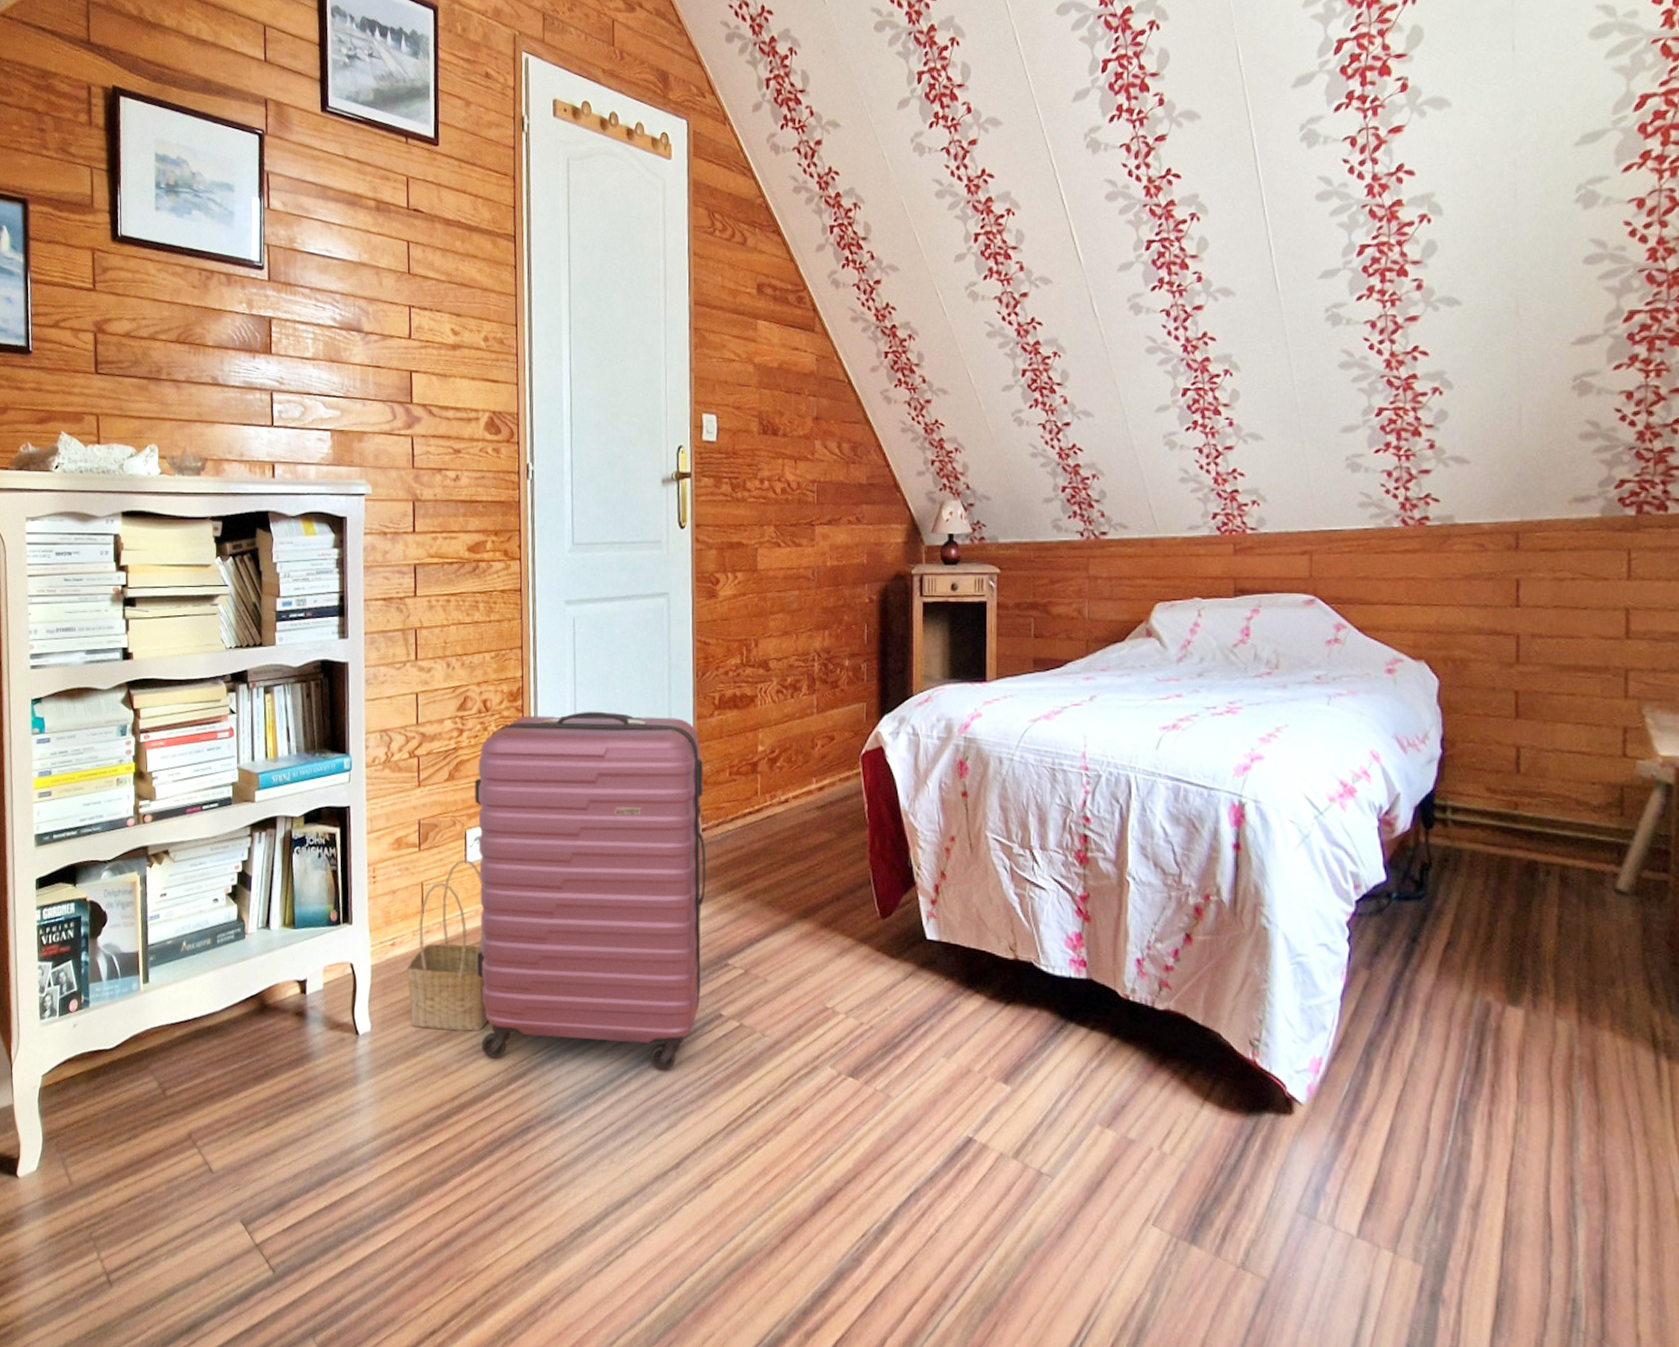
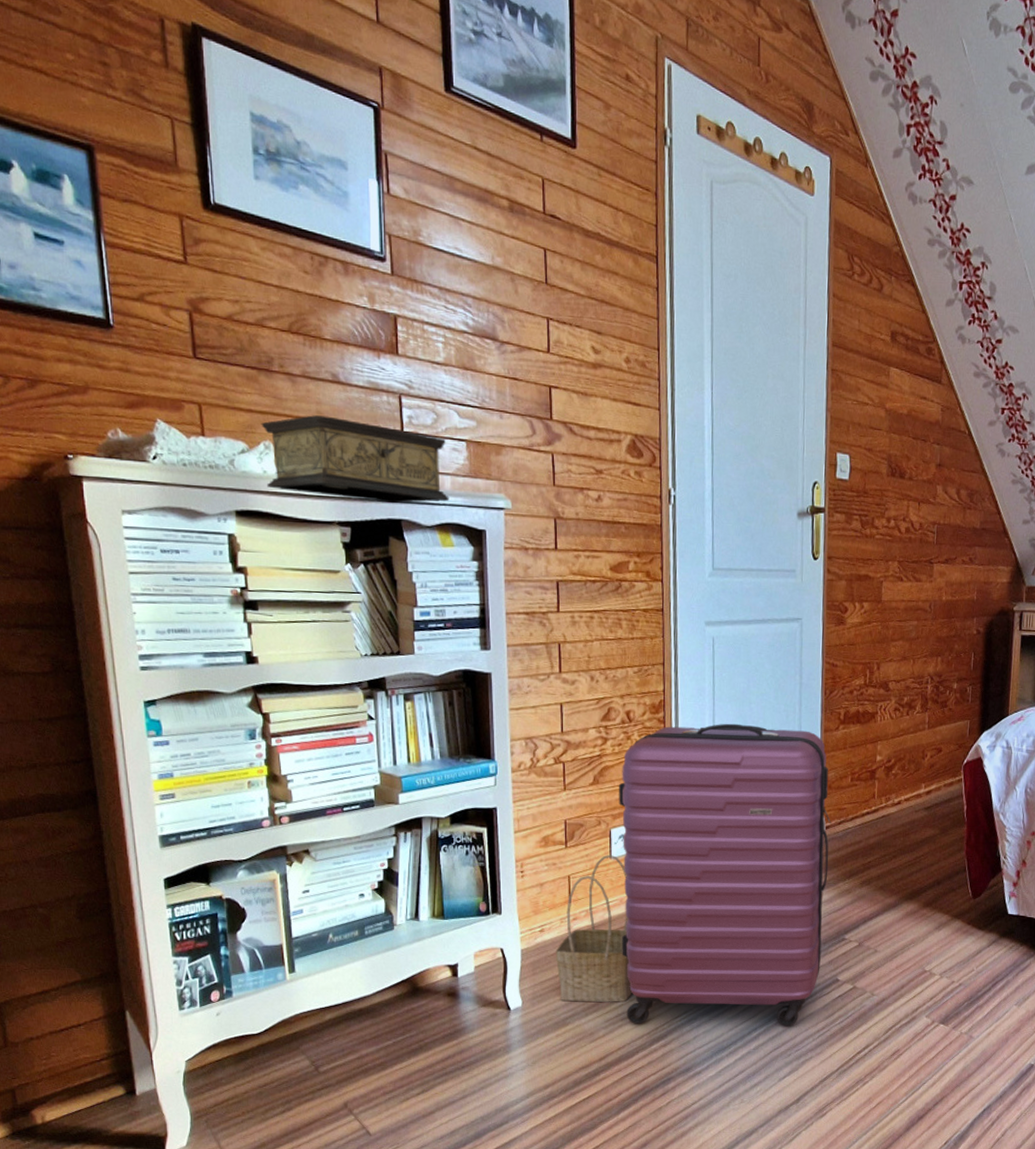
decorative box: none [148,417,314,496] -> present [261,415,450,504]

